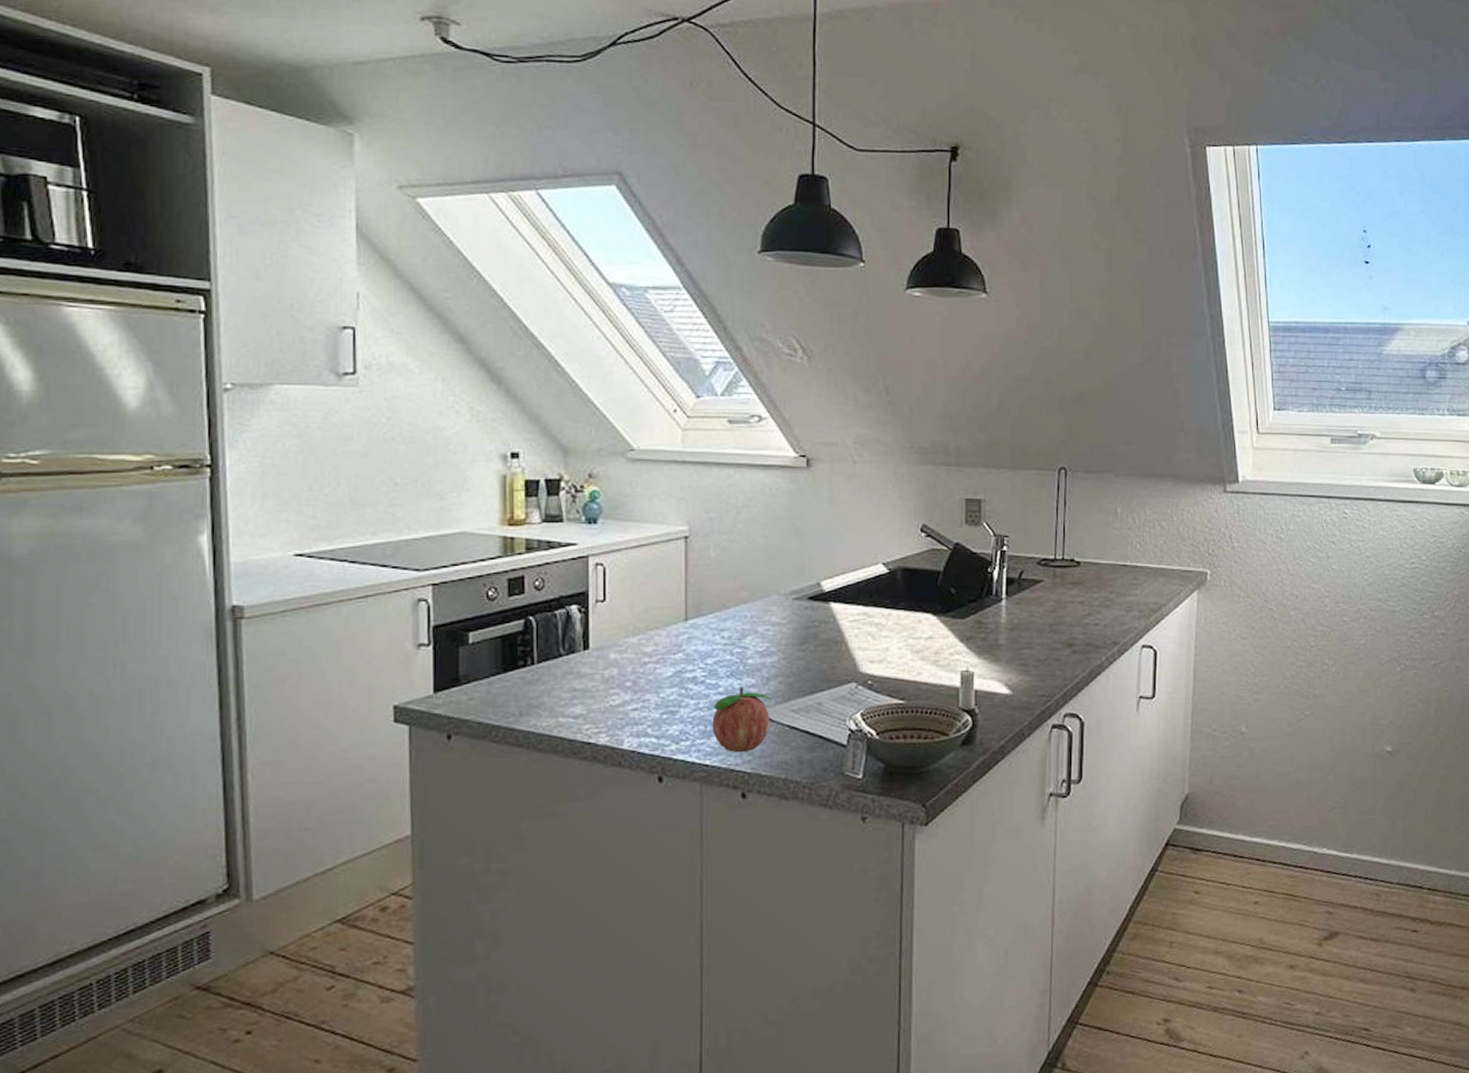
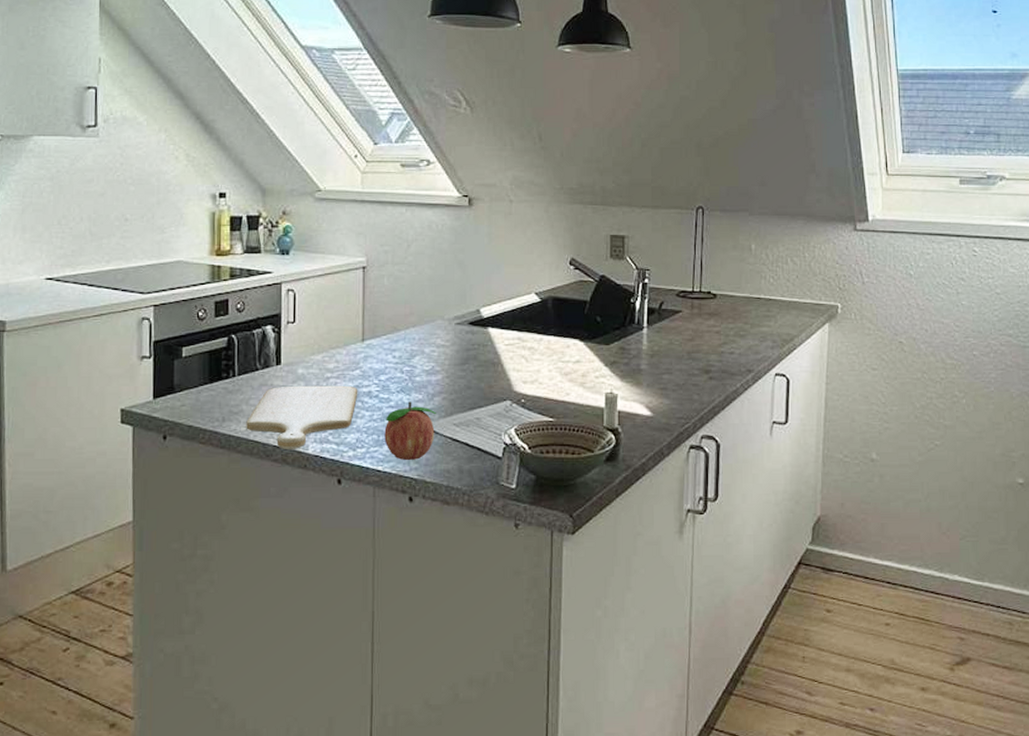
chopping board: none [548,671,681,747] -> present [246,385,358,450]

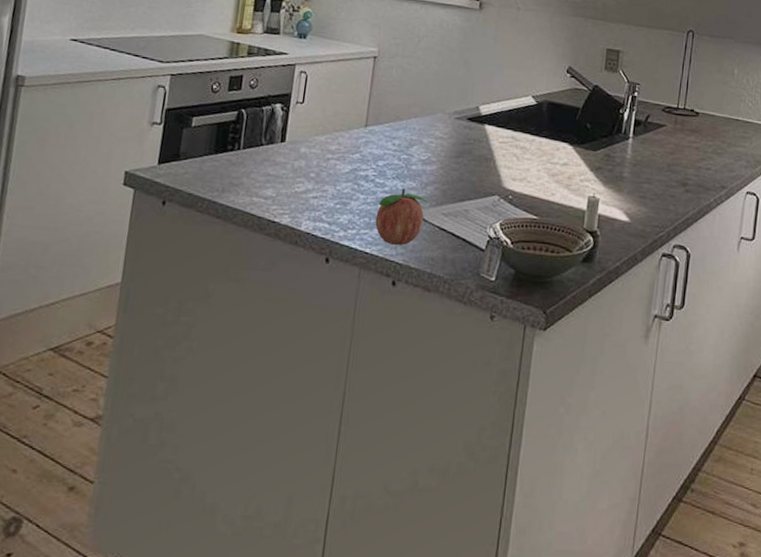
chopping board: present [246,385,358,450] -> none [244,163,356,226]

